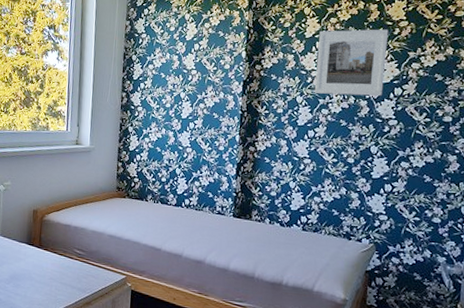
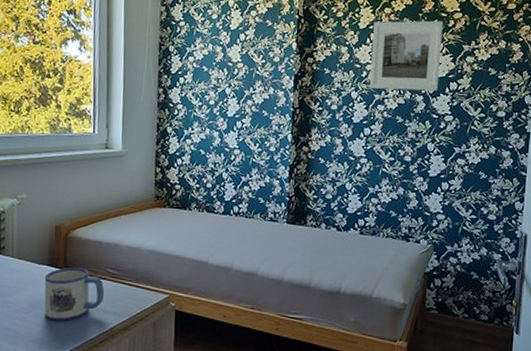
mug: none [22,246,72,293] -> present [44,267,105,321]

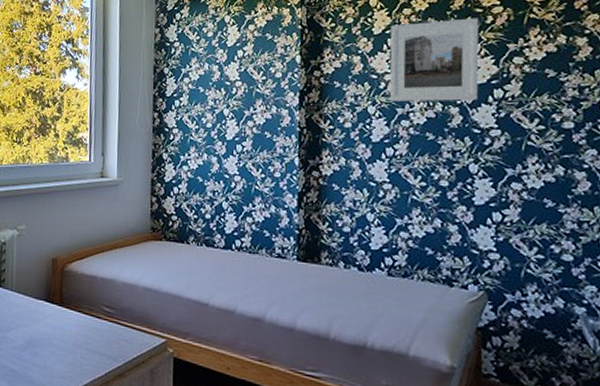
mug: present [44,267,105,321] -> none [40,303,100,362]

